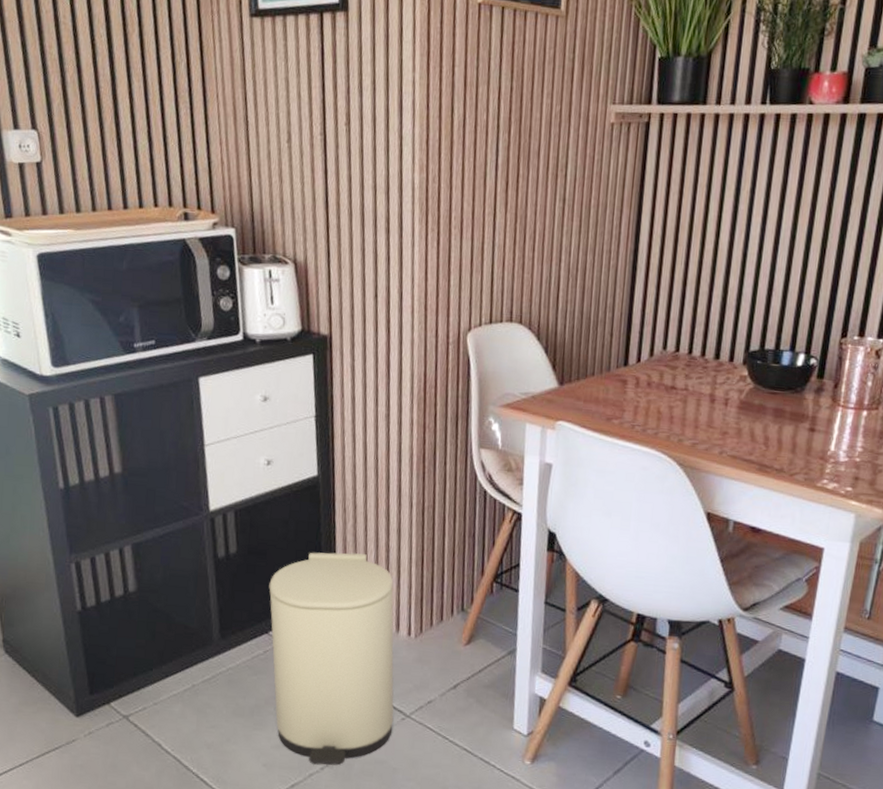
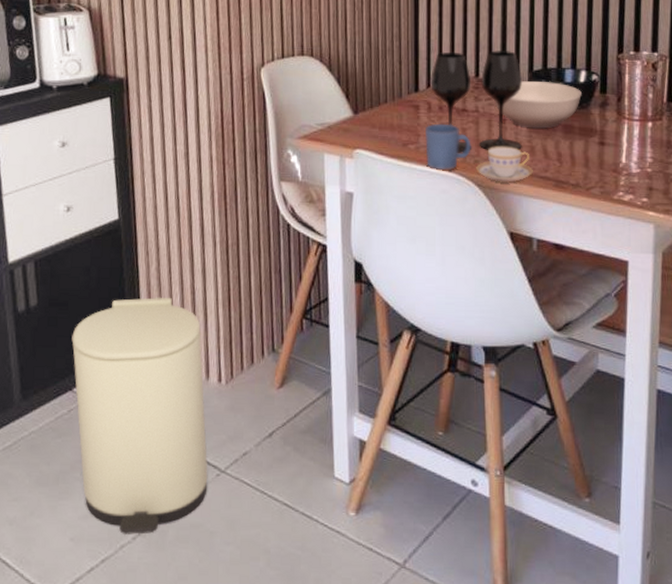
mug: none [629,399,677,449] -> present [425,123,471,171]
wine glass: none [640,325,738,431] -> present [431,49,523,153]
teacup: none [679,426,738,464] -> present [476,146,533,183]
bowl: none [705,361,798,411] -> present [494,81,582,129]

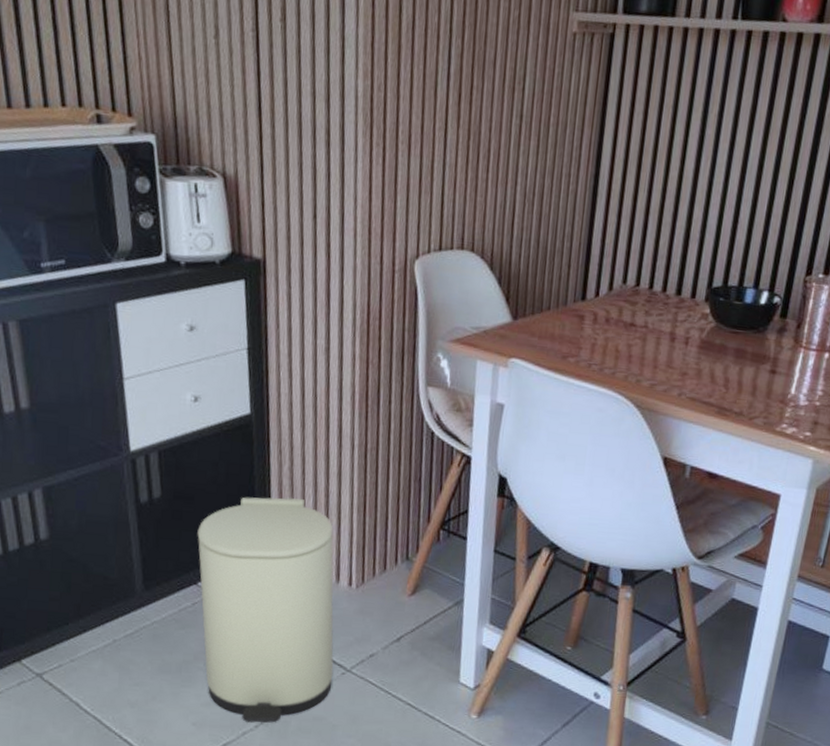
mug: present [425,123,471,171] -> none [585,336,635,389]
wine glass: present [431,49,523,153] -> none [599,257,700,372]
teacup: present [476,146,533,183] -> none [637,366,697,406]
bowl: present [494,81,582,129] -> none [665,297,760,351]

